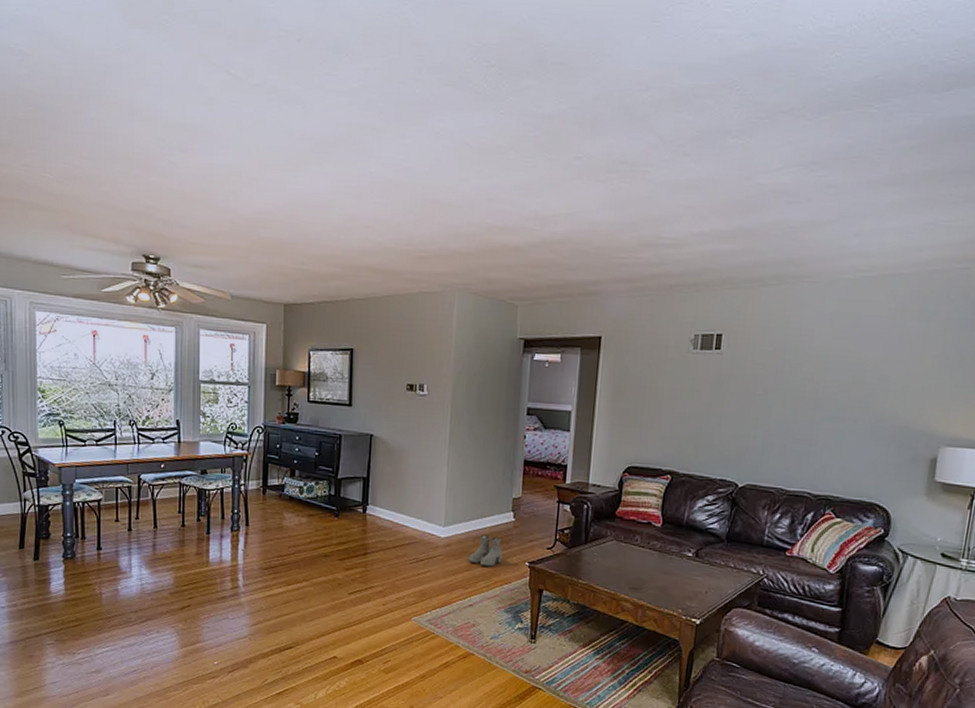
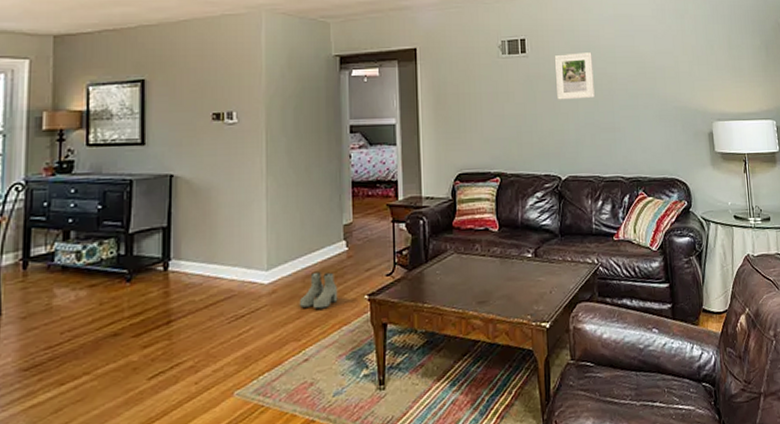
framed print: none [748,353,800,405] -> present [555,52,595,100]

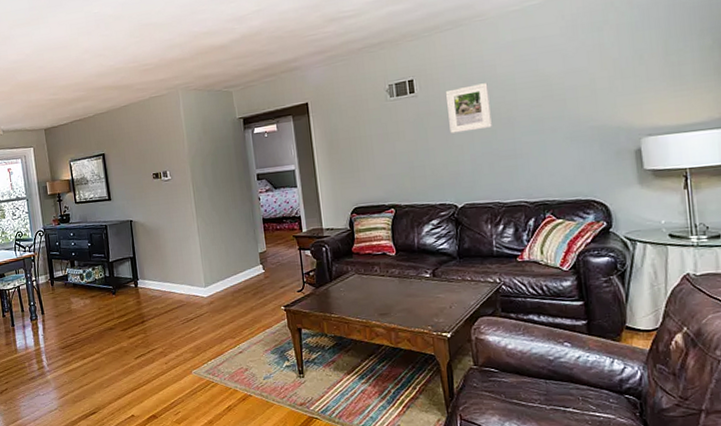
boots: present [299,271,338,309] -> none [231,288,260,316]

